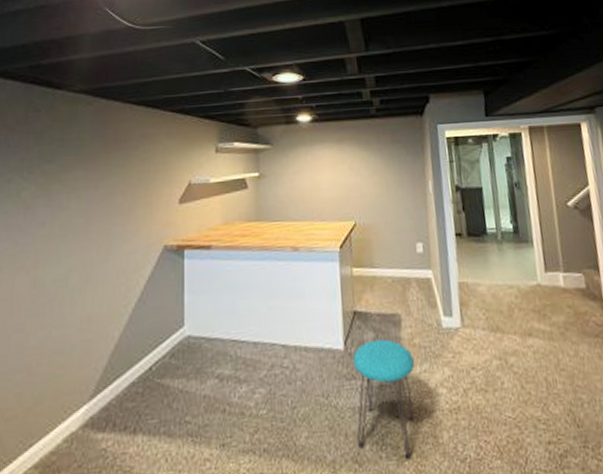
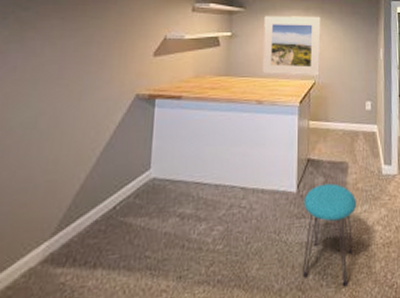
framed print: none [293,148,360,217] -> present [262,16,321,76]

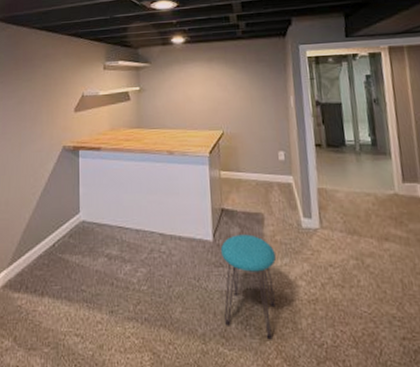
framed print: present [262,16,321,76] -> none [169,66,228,126]

